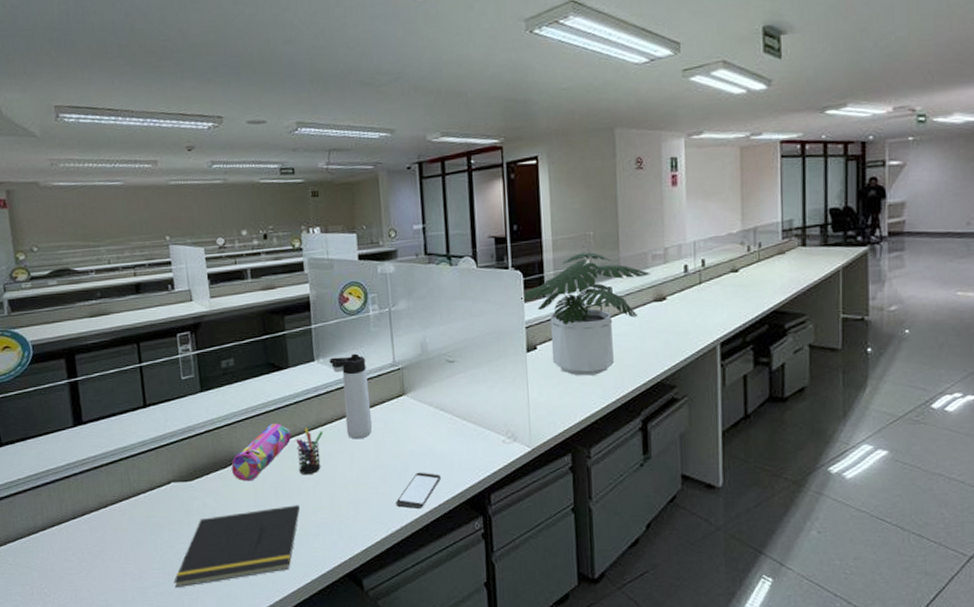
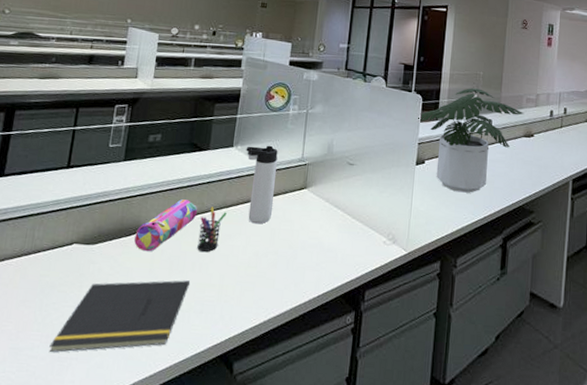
smartphone: present [396,472,441,510] -> none [279,262,324,298]

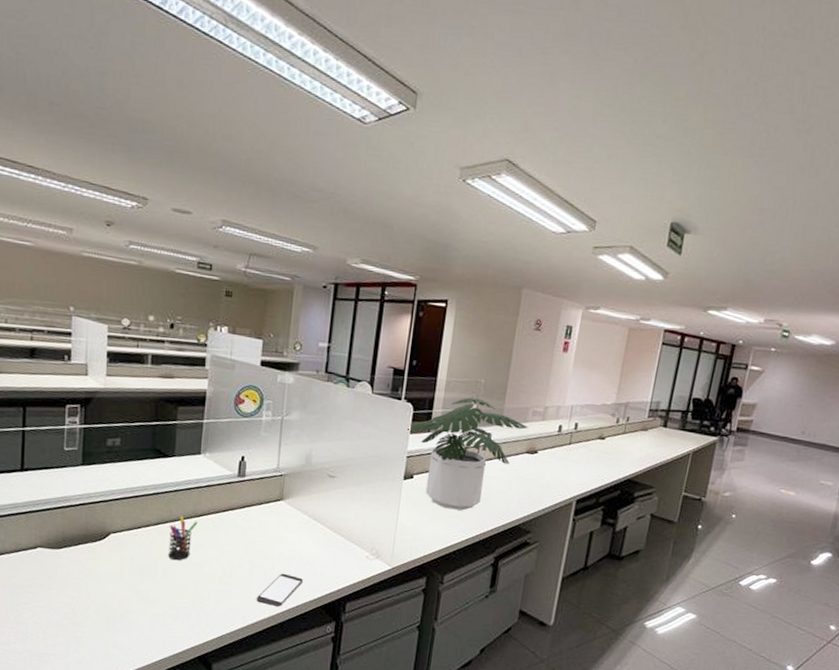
notepad: present [49,280,191,352] -> none [25,586,164,648]
pencil case: present [134,199,198,252] -> none [101,507,167,558]
thermos bottle: present [246,145,278,224] -> none [215,453,251,535]
smartphone: none [279,262,324,298] -> present [256,573,303,607]

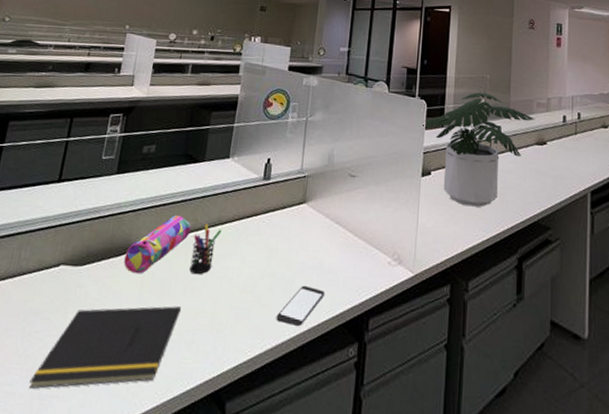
notepad: none [25,586,164,648] -> present [28,306,182,389]
pencil case: none [101,507,167,558] -> present [124,215,192,274]

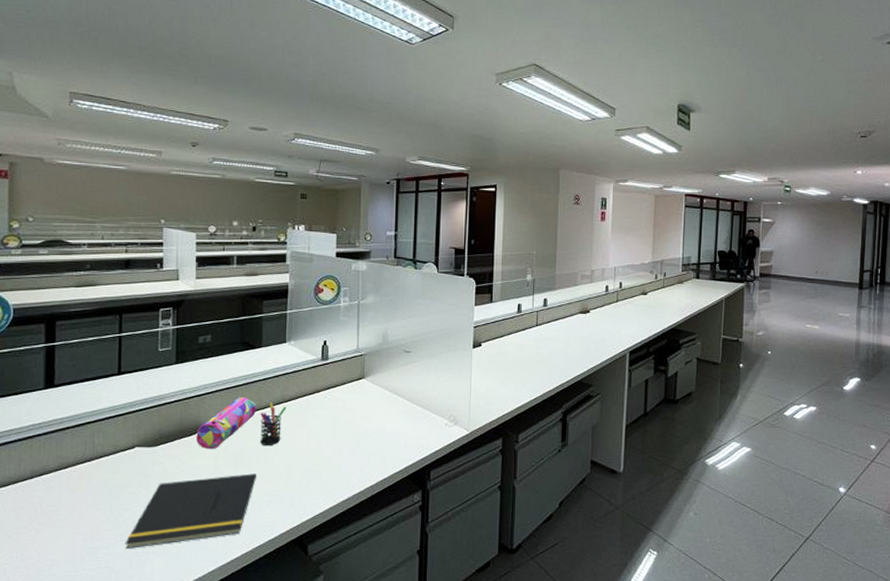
smartphone: present [276,285,324,327] -> none [346,448,388,482]
potted plant: present [423,92,535,207] -> none [472,268,580,372]

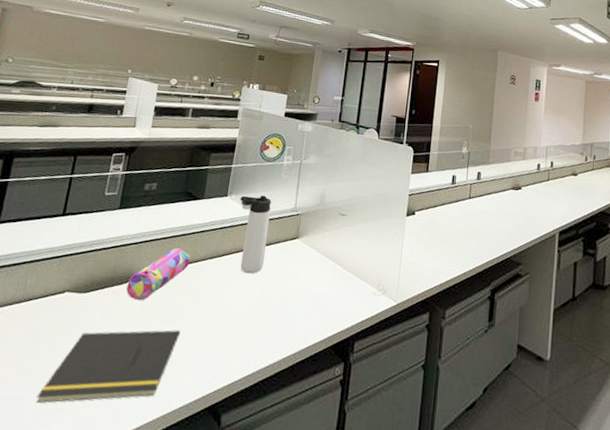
pen holder: present [260,402,286,446] -> none [188,256,219,302]
thermos bottle: none [299,338,333,416] -> present [240,195,272,274]

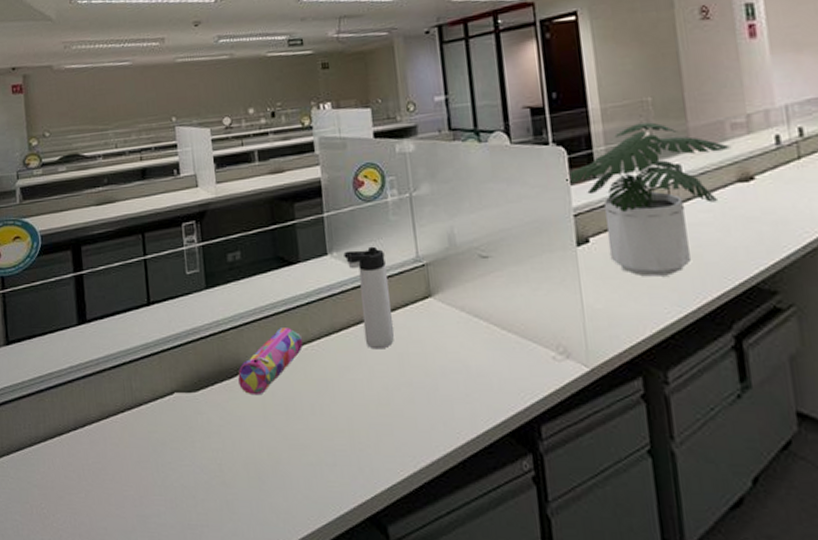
notepad: present [36,329,181,403] -> none [176,427,314,519]
potted plant: none [409,140,512,245] -> present [566,122,732,277]

